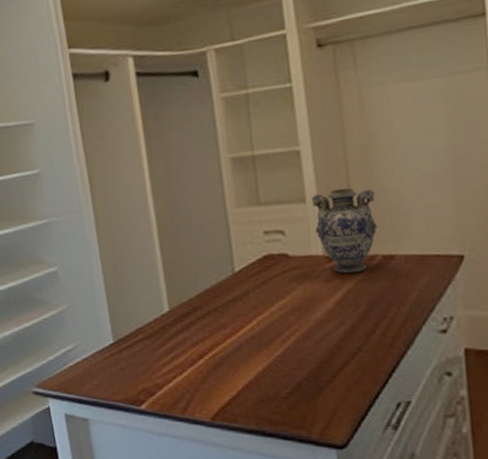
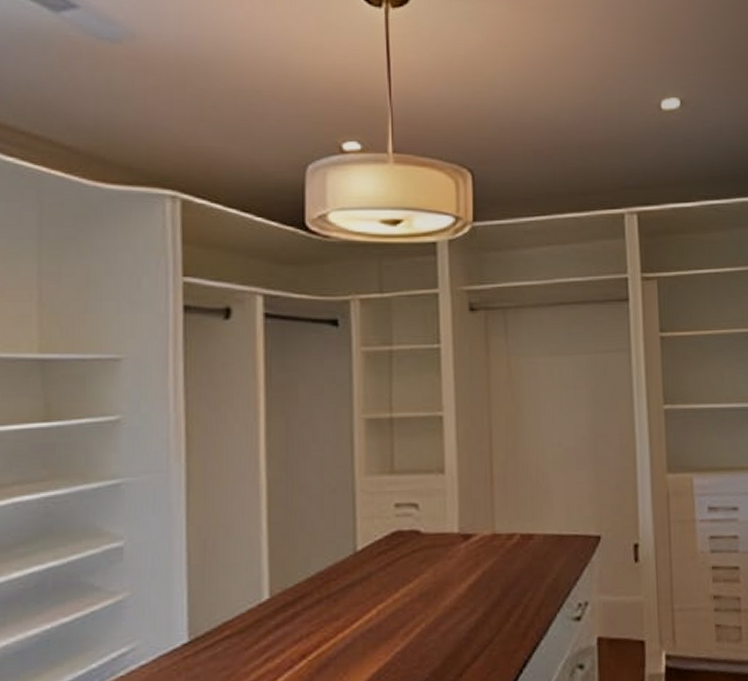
decorative vase: present [311,188,377,274] -> none [450,460,518,554]

